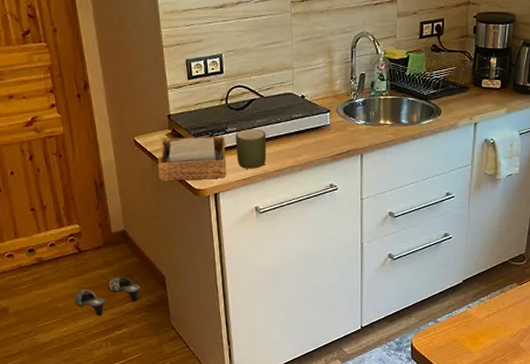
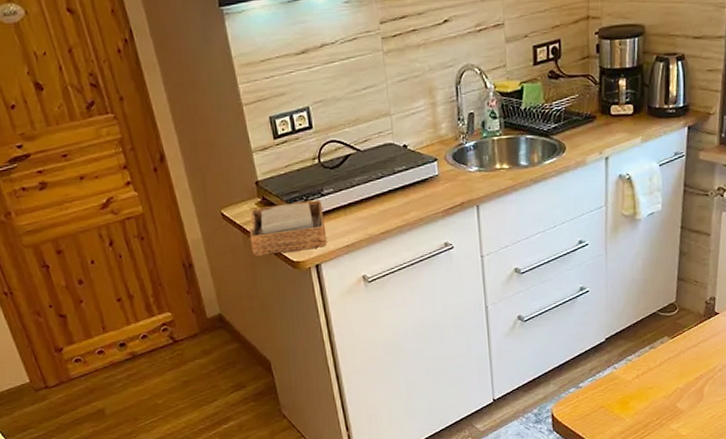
slippers: present [75,277,141,316] -> none [174,365,245,410]
mug: present [235,129,267,170] -> none [333,188,370,235]

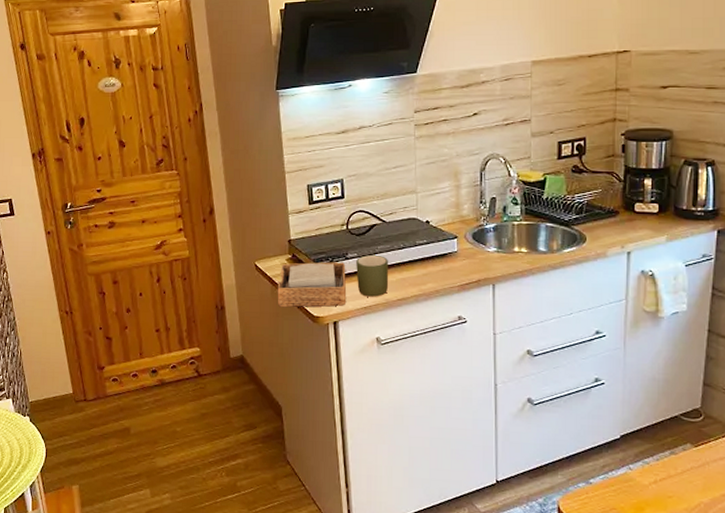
mug: none [333,188,370,235] -> present [356,255,389,298]

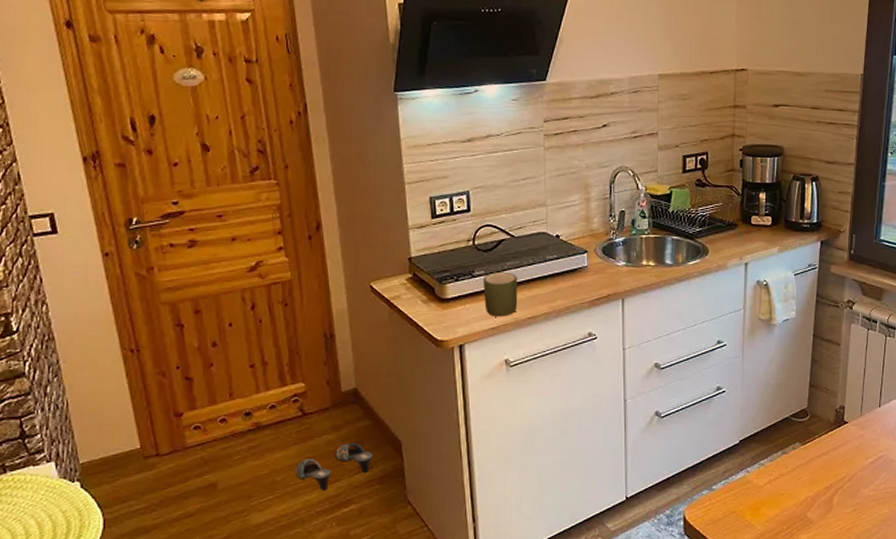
slippers: none [192,404,257,443] -> present [296,443,373,490]
napkin holder: present [277,262,347,308] -> none [396,280,473,333]

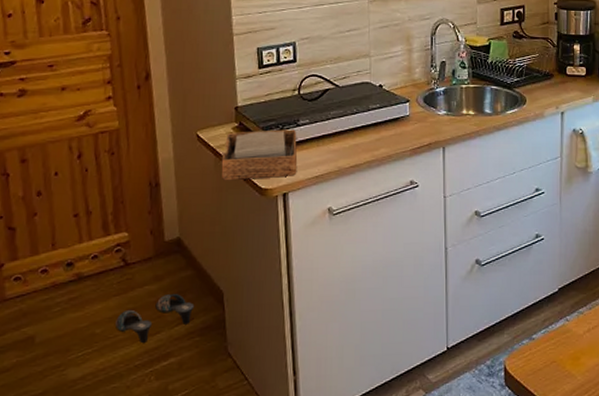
napkin holder: none [396,280,473,333] -> present [221,129,298,181]
mug: present [483,272,518,318] -> none [308,121,342,166]

